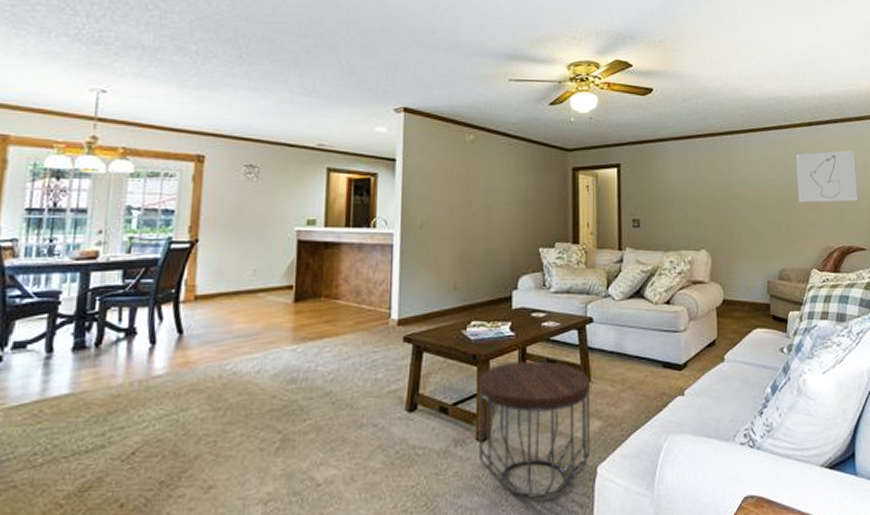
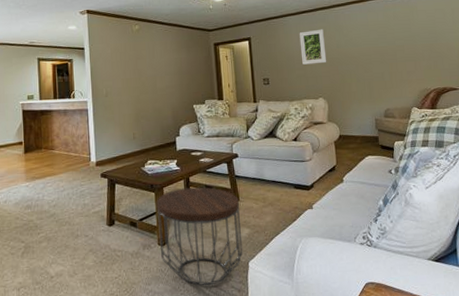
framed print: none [681,160,714,205] -> present [299,29,327,65]
wall art: present [795,149,859,203] -> none [393,10,450,56]

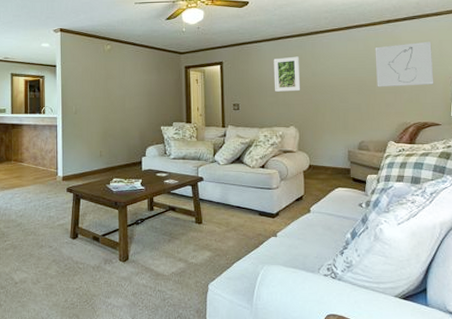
side table: present [156,187,243,286] -> none [119,208,203,303]
wall art: none [393,10,450,56] -> present [375,41,434,87]

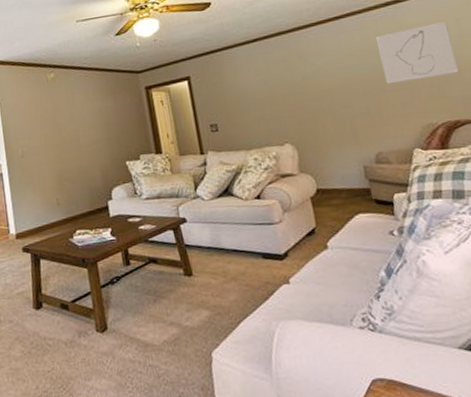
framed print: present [273,56,301,92] -> none [251,59,291,104]

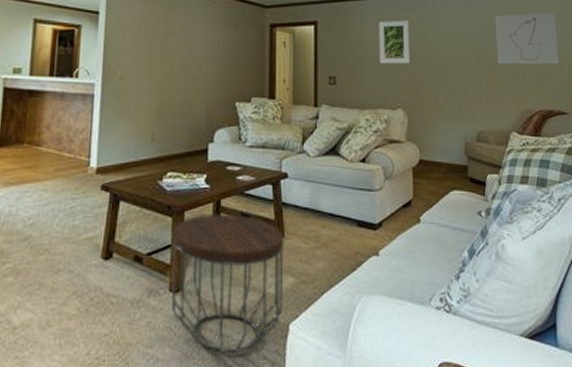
side table: none [90,260,204,381] -> present [171,214,285,353]
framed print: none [251,59,291,104] -> present [378,20,411,65]

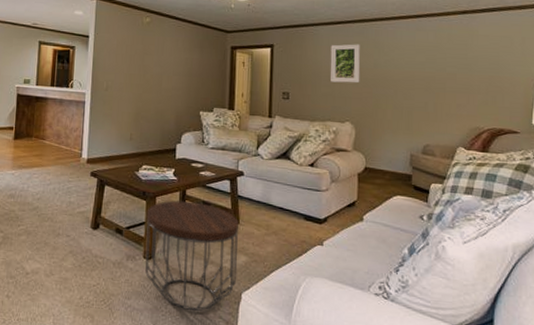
wall art: present [494,12,560,65] -> none [447,37,514,87]

